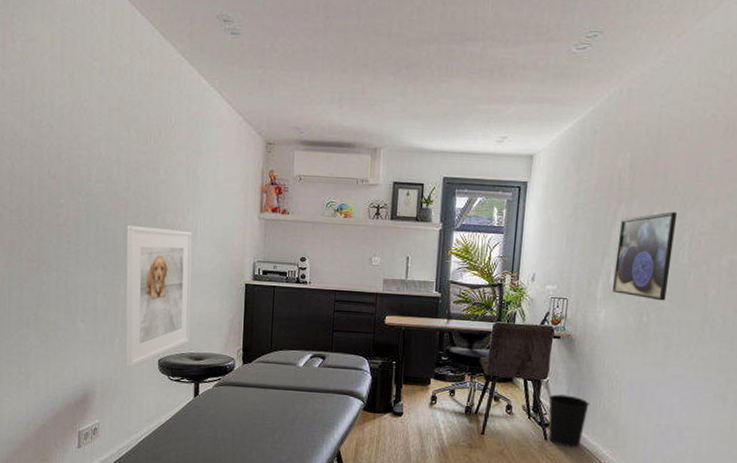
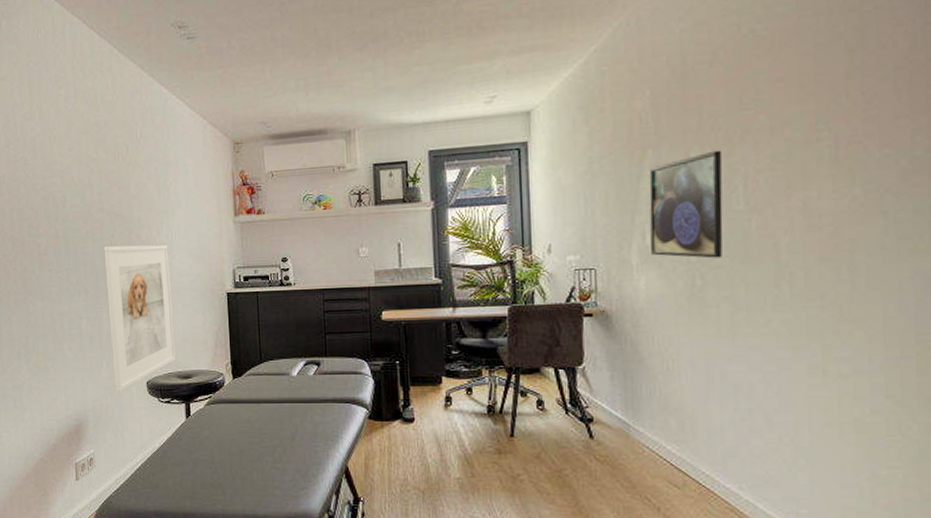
wastebasket: present [548,394,589,448] -> none [587,382,641,446]

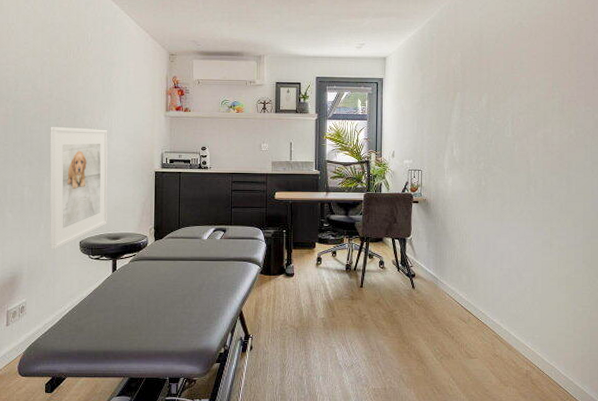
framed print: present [649,150,723,258] -> none [456,97,501,168]

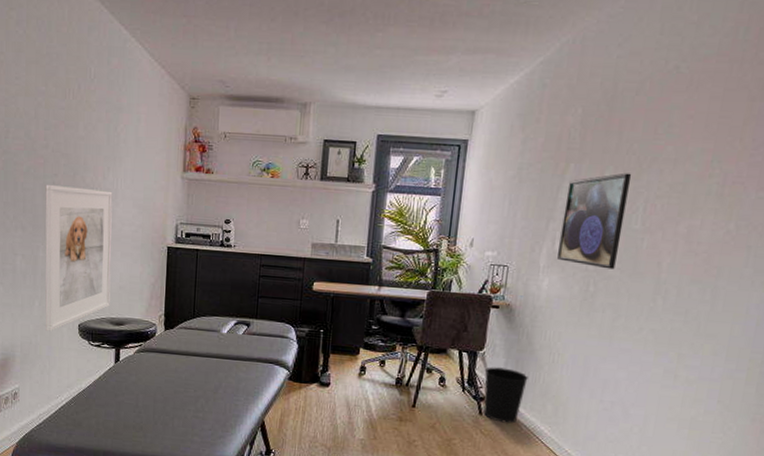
wastebasket: none [413,249,446,293] -> present [483,367,528,424]
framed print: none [456,97,501,168] -> present [557,173,632,270]

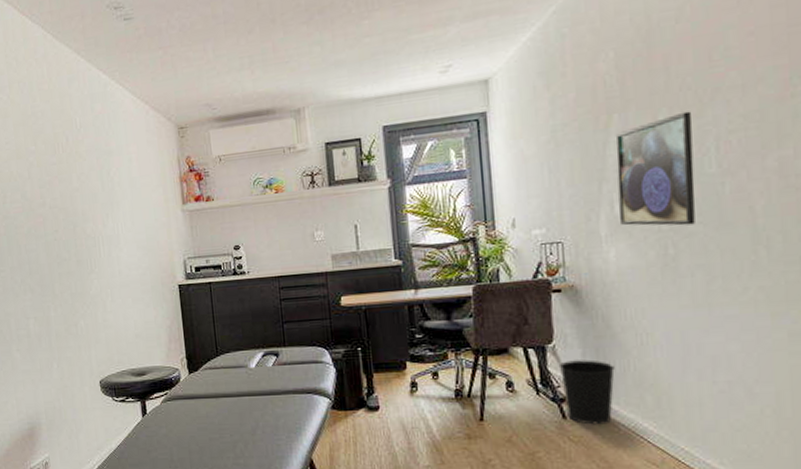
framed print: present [45,184,113,332] -> none [48,237,129,393]

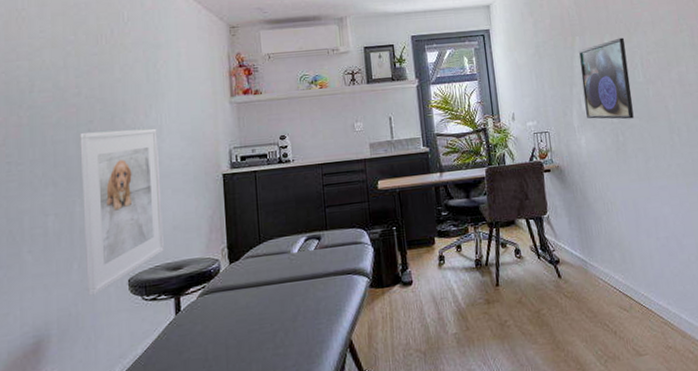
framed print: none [48,237,129,393] -> present [80,128,164,296]
wastebasket: present [558,360,615,425] -> none [552,226,593,282]

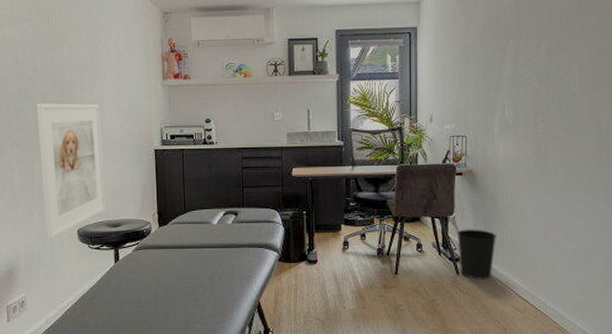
wastebasket: none [552,226,593,282] -> present [456,229,496,280]
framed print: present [578,37,634,120] -> none [509,43,565,130]

